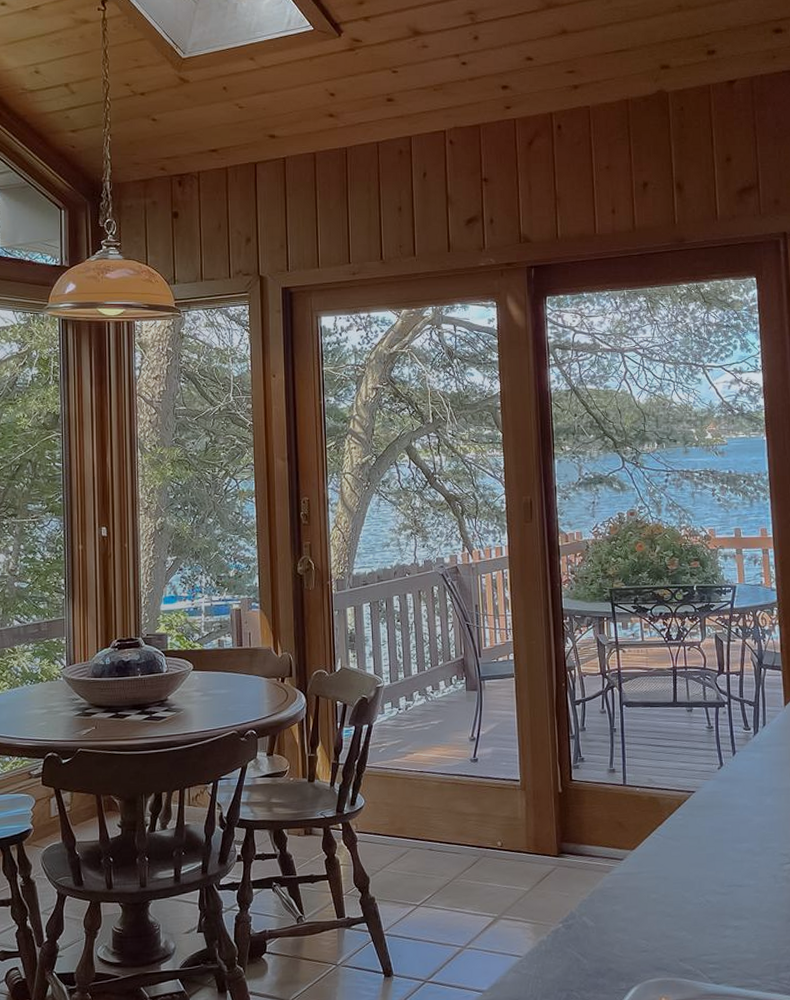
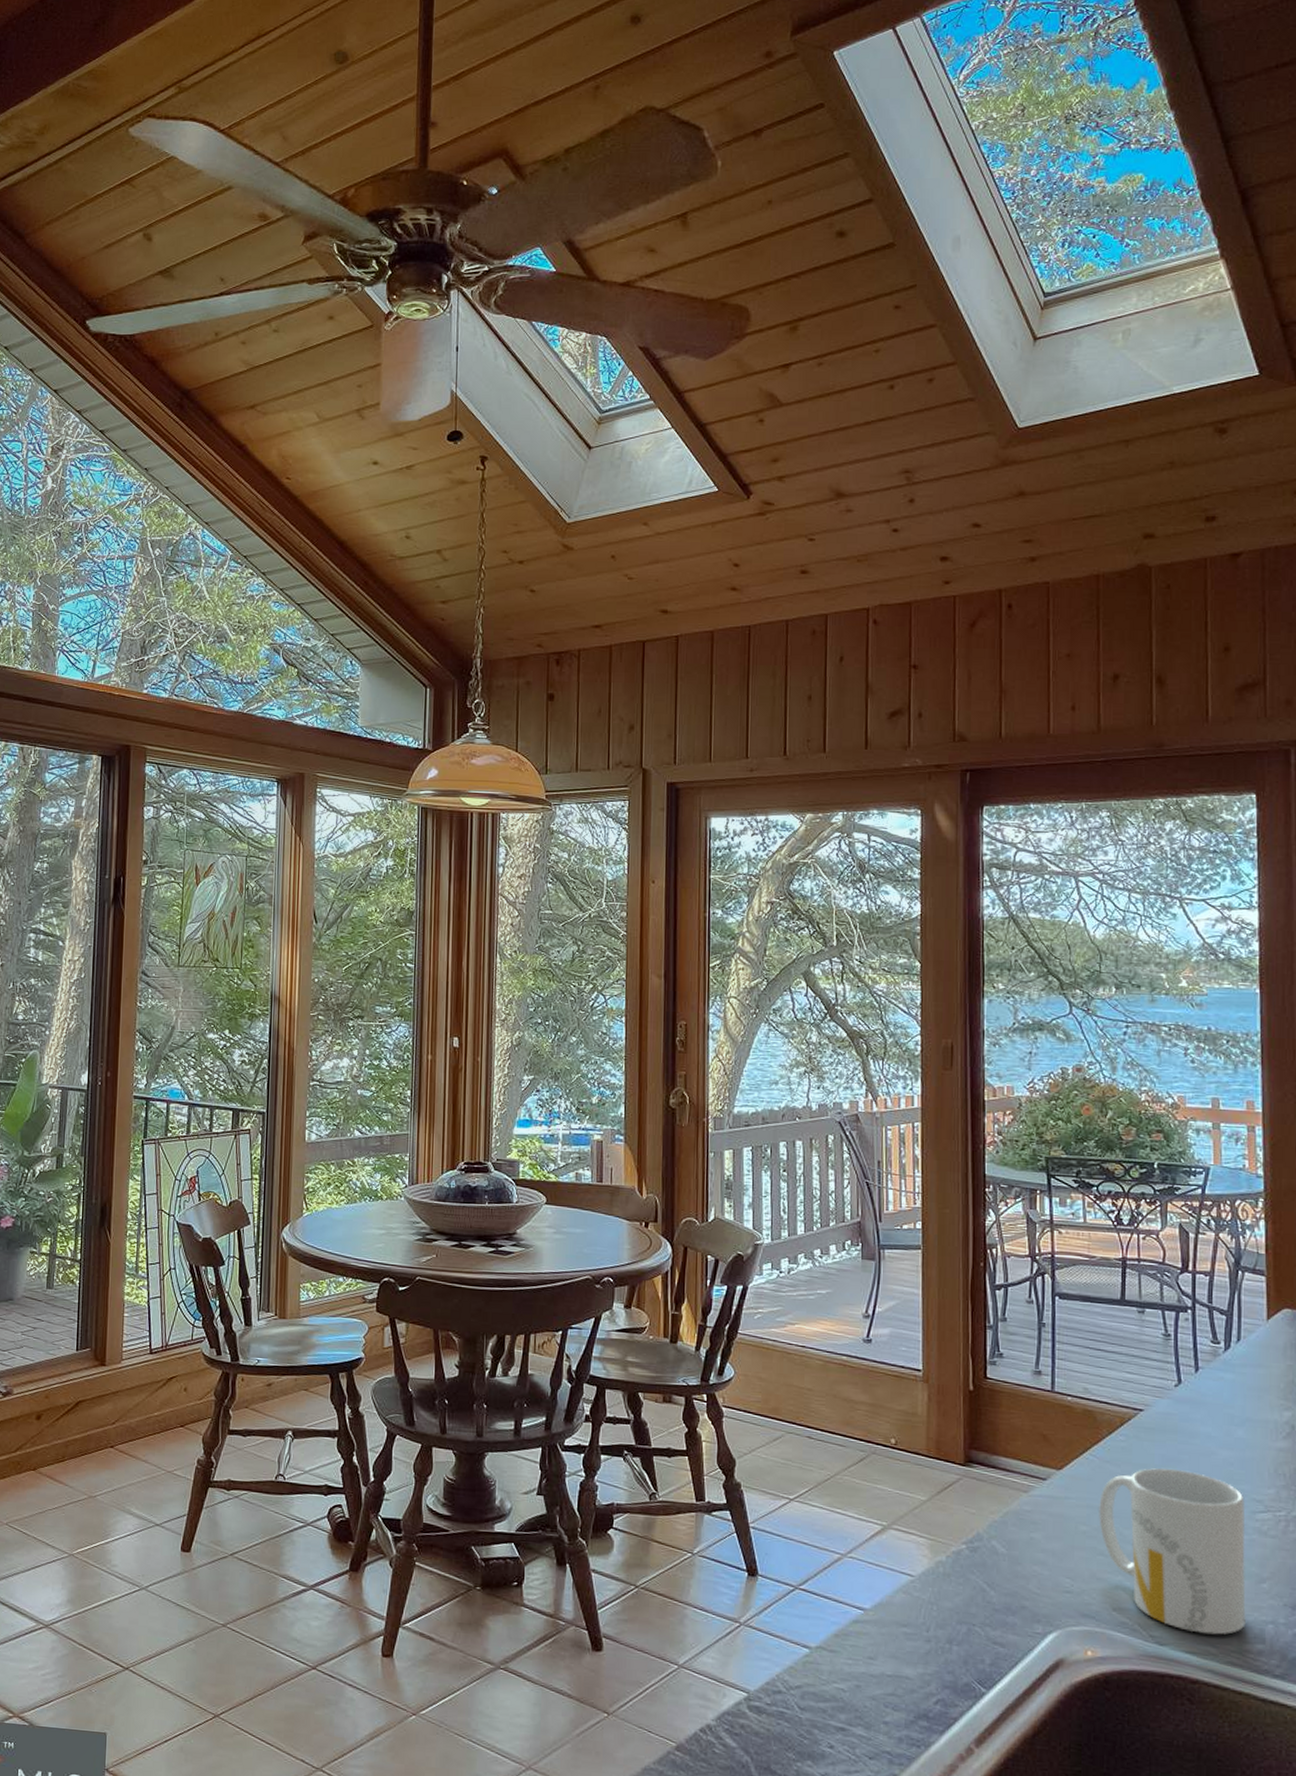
mug: none [664,837,780,970] -> present [1098,1468,1246,1635]

